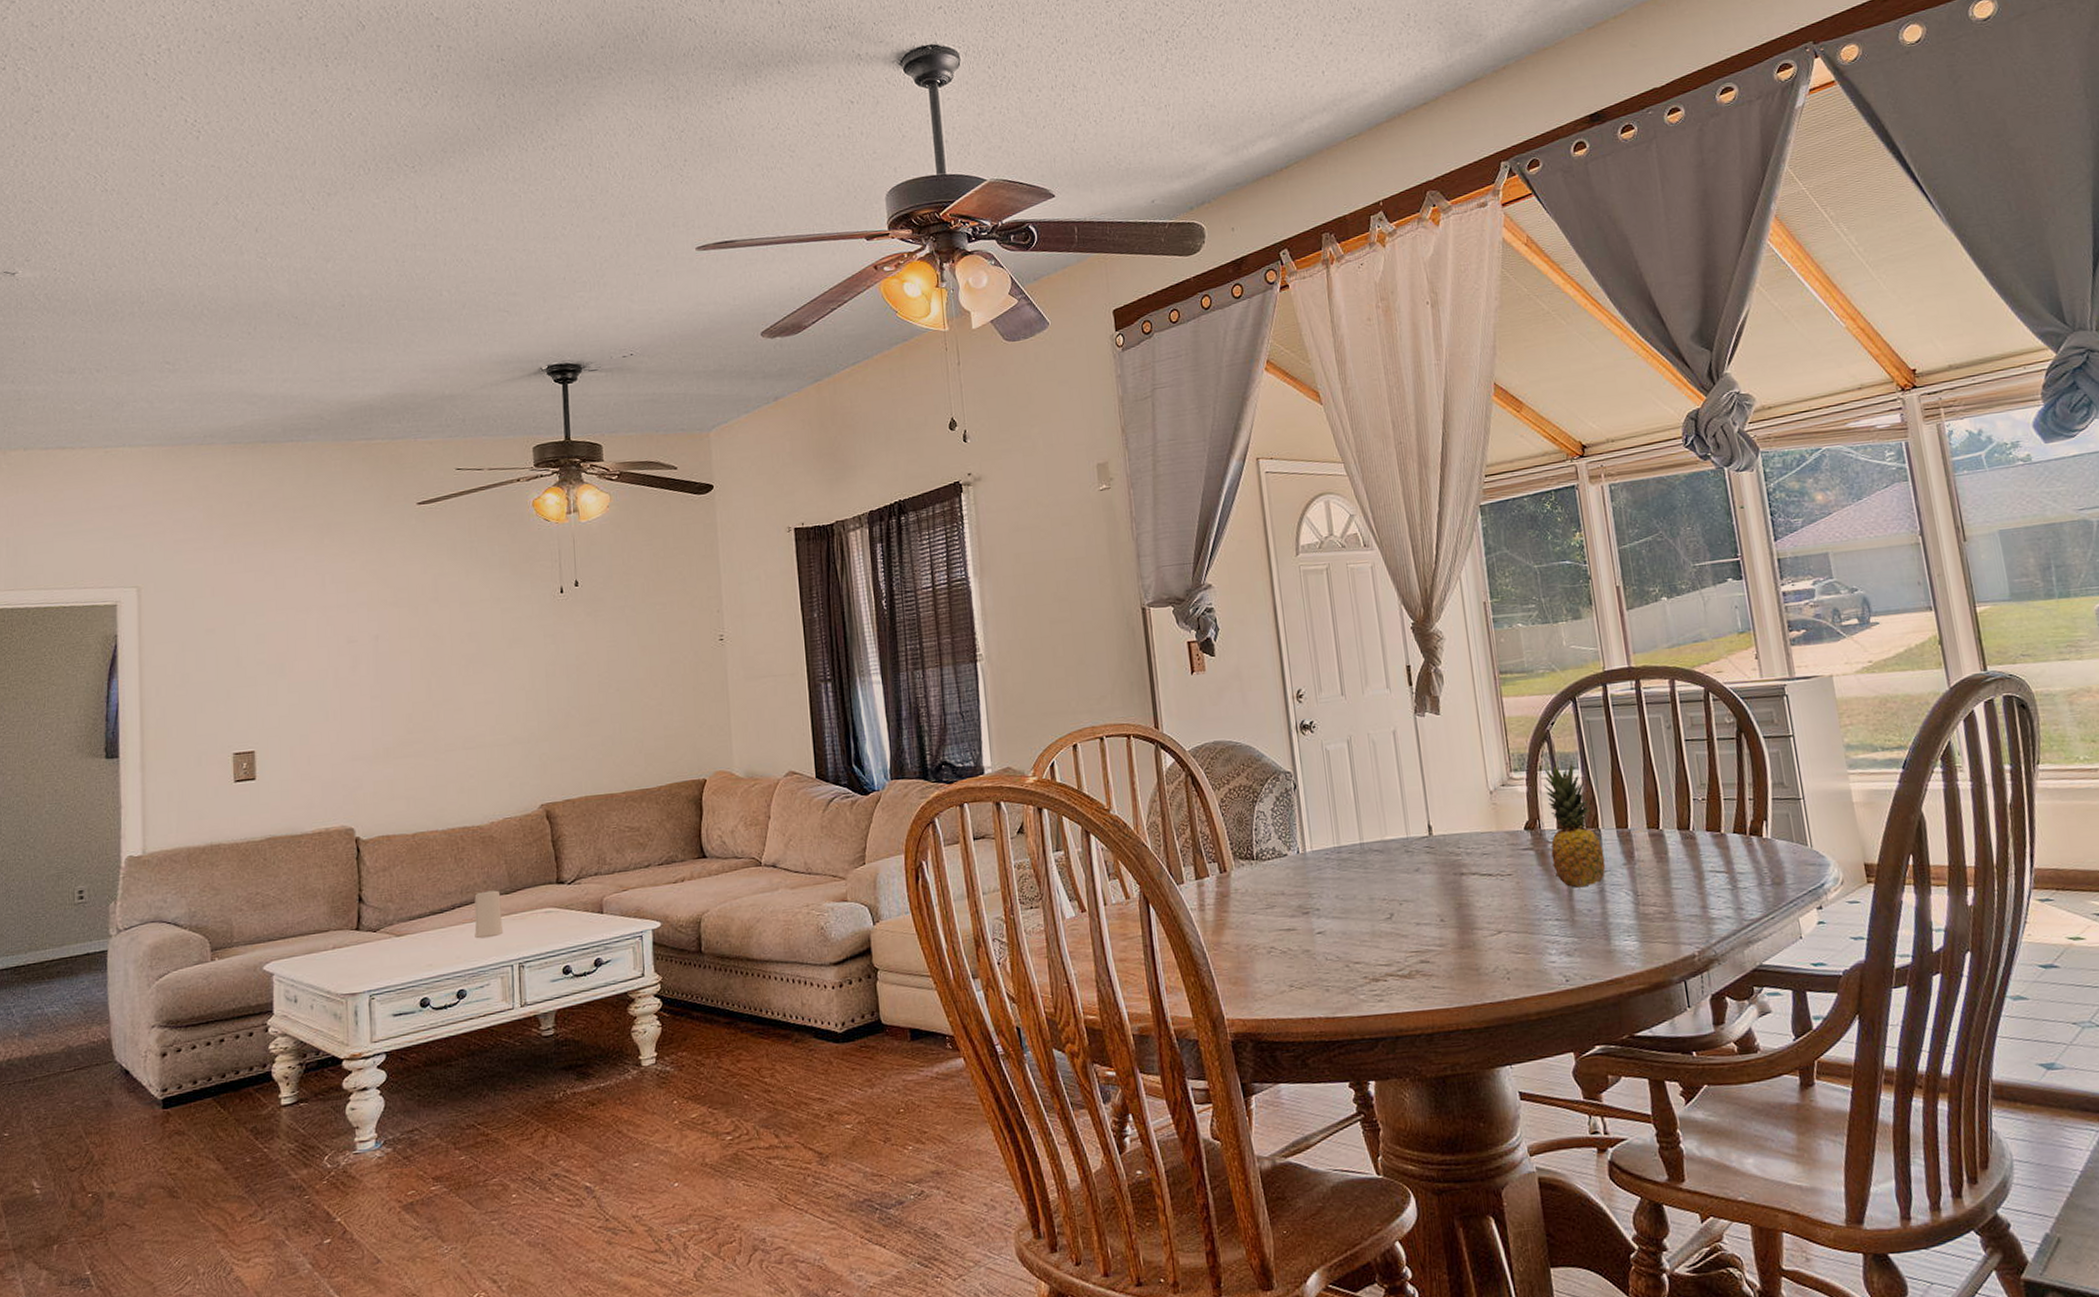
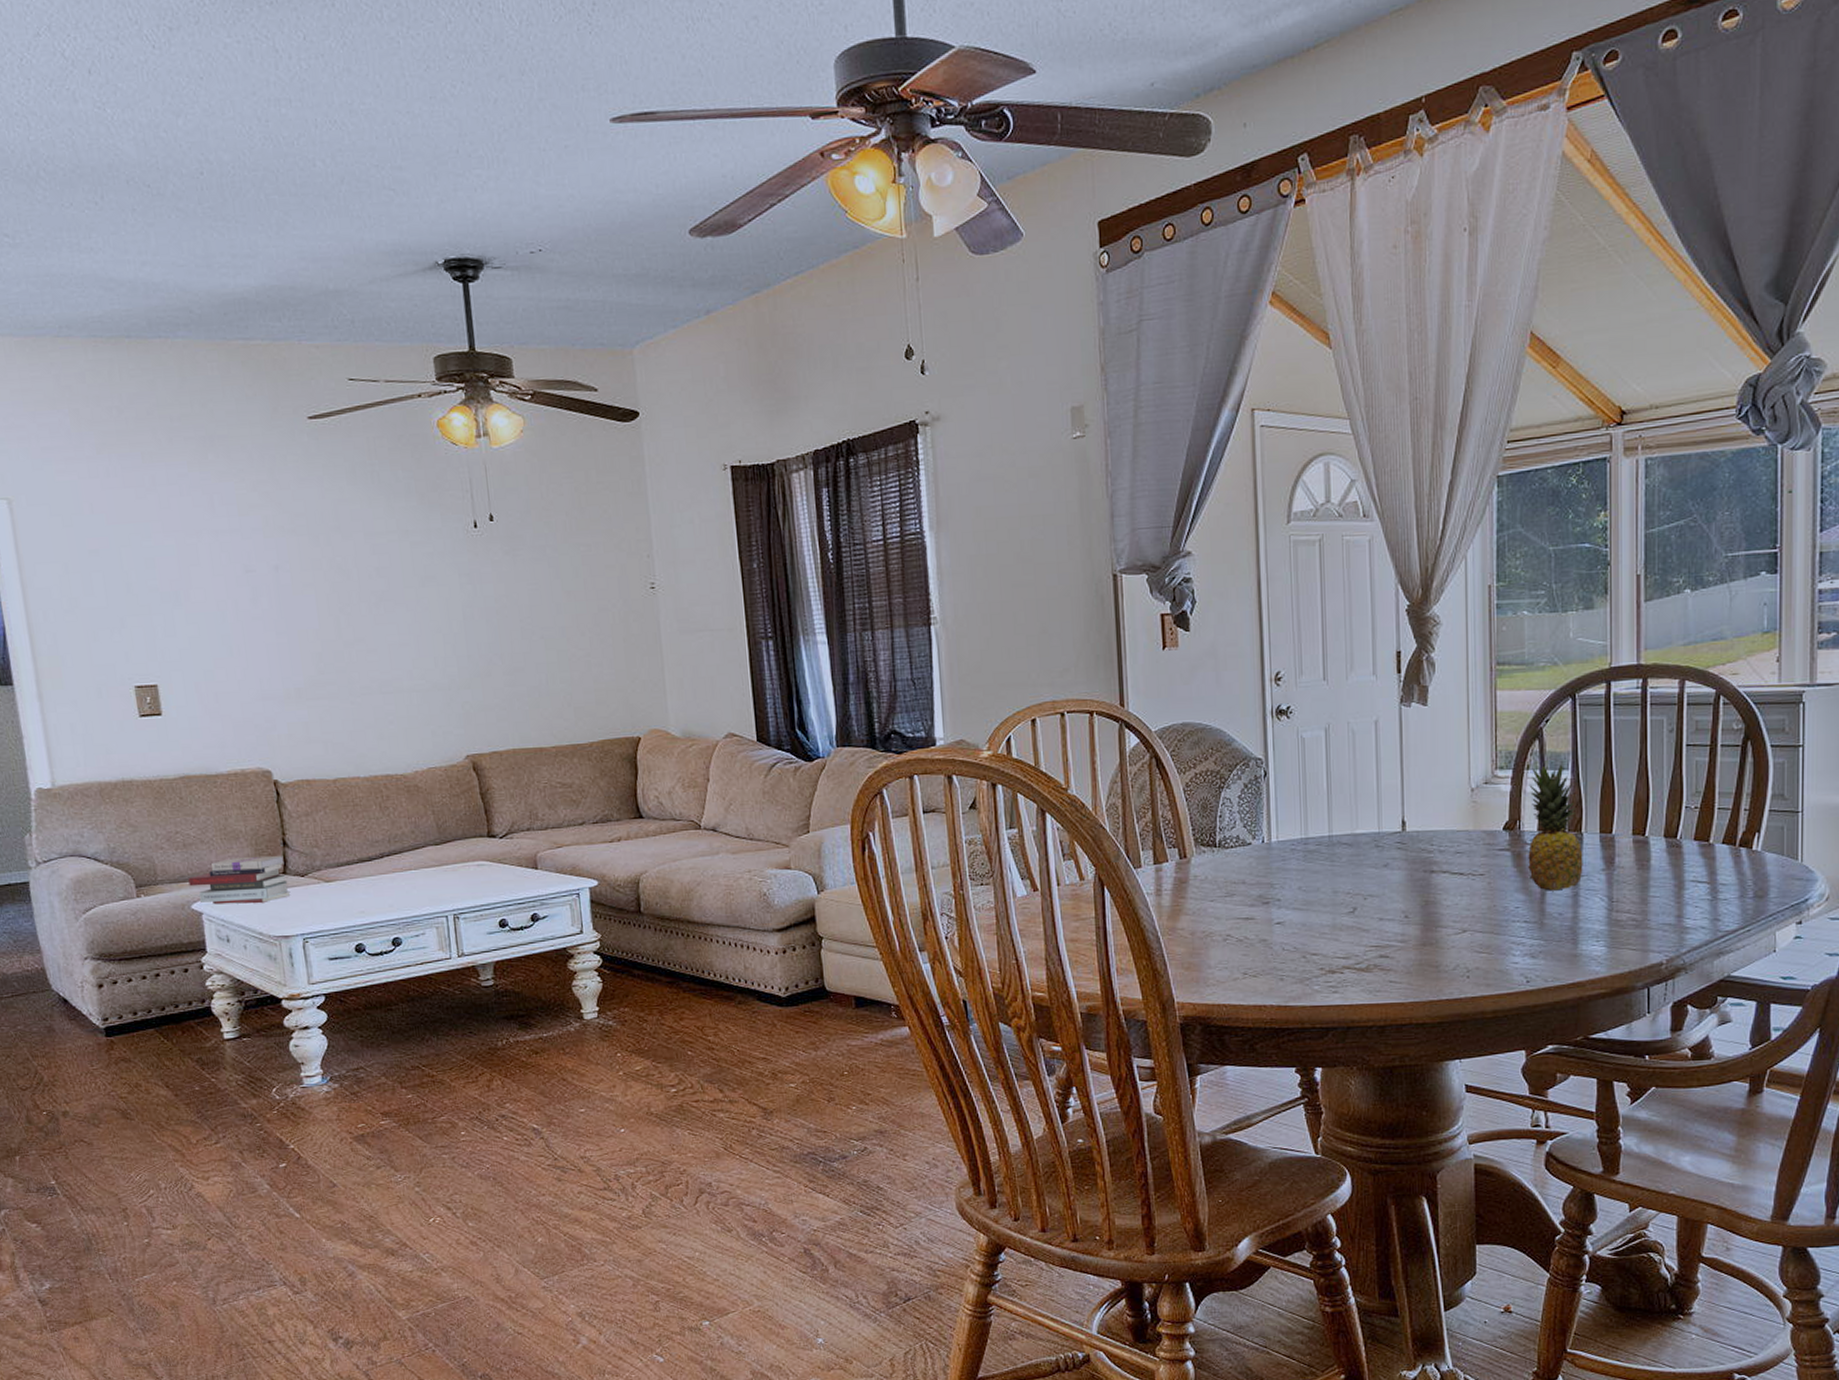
books: none [263,912,360,965] -> present [188,856,290,905]
candle: present [474,890,504,939] -> none [403,841,436,889]

